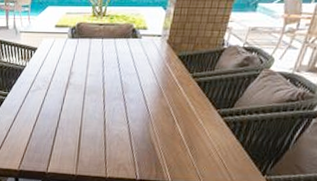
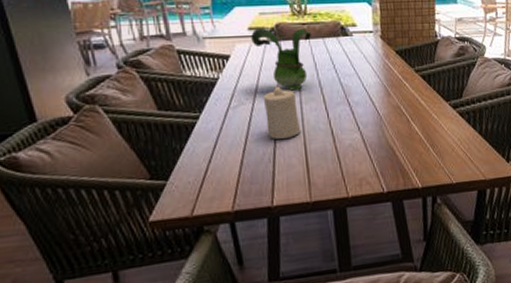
candle: none [53,77,81,121] -> present [264,86,300,139]
toy figurine: none [56,26,106,83] -> present [251,28,312,91]

